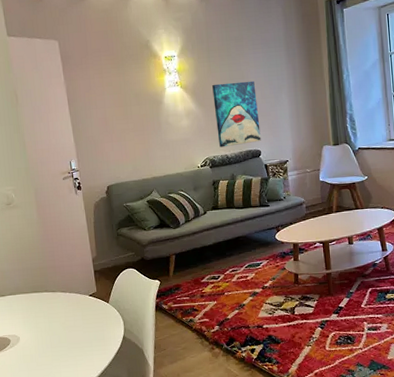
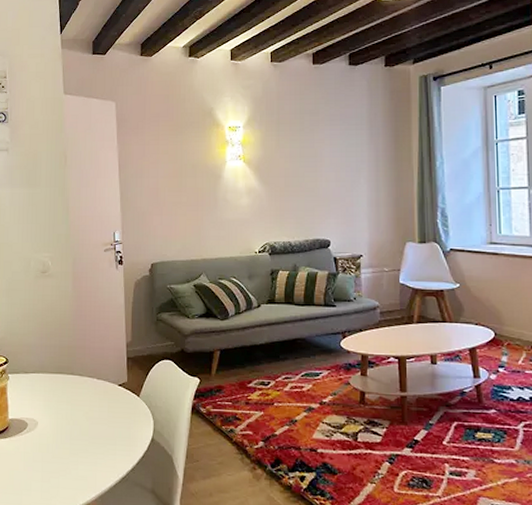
wall art: present [212,80,261,148] -> none [279,160,332,233]

